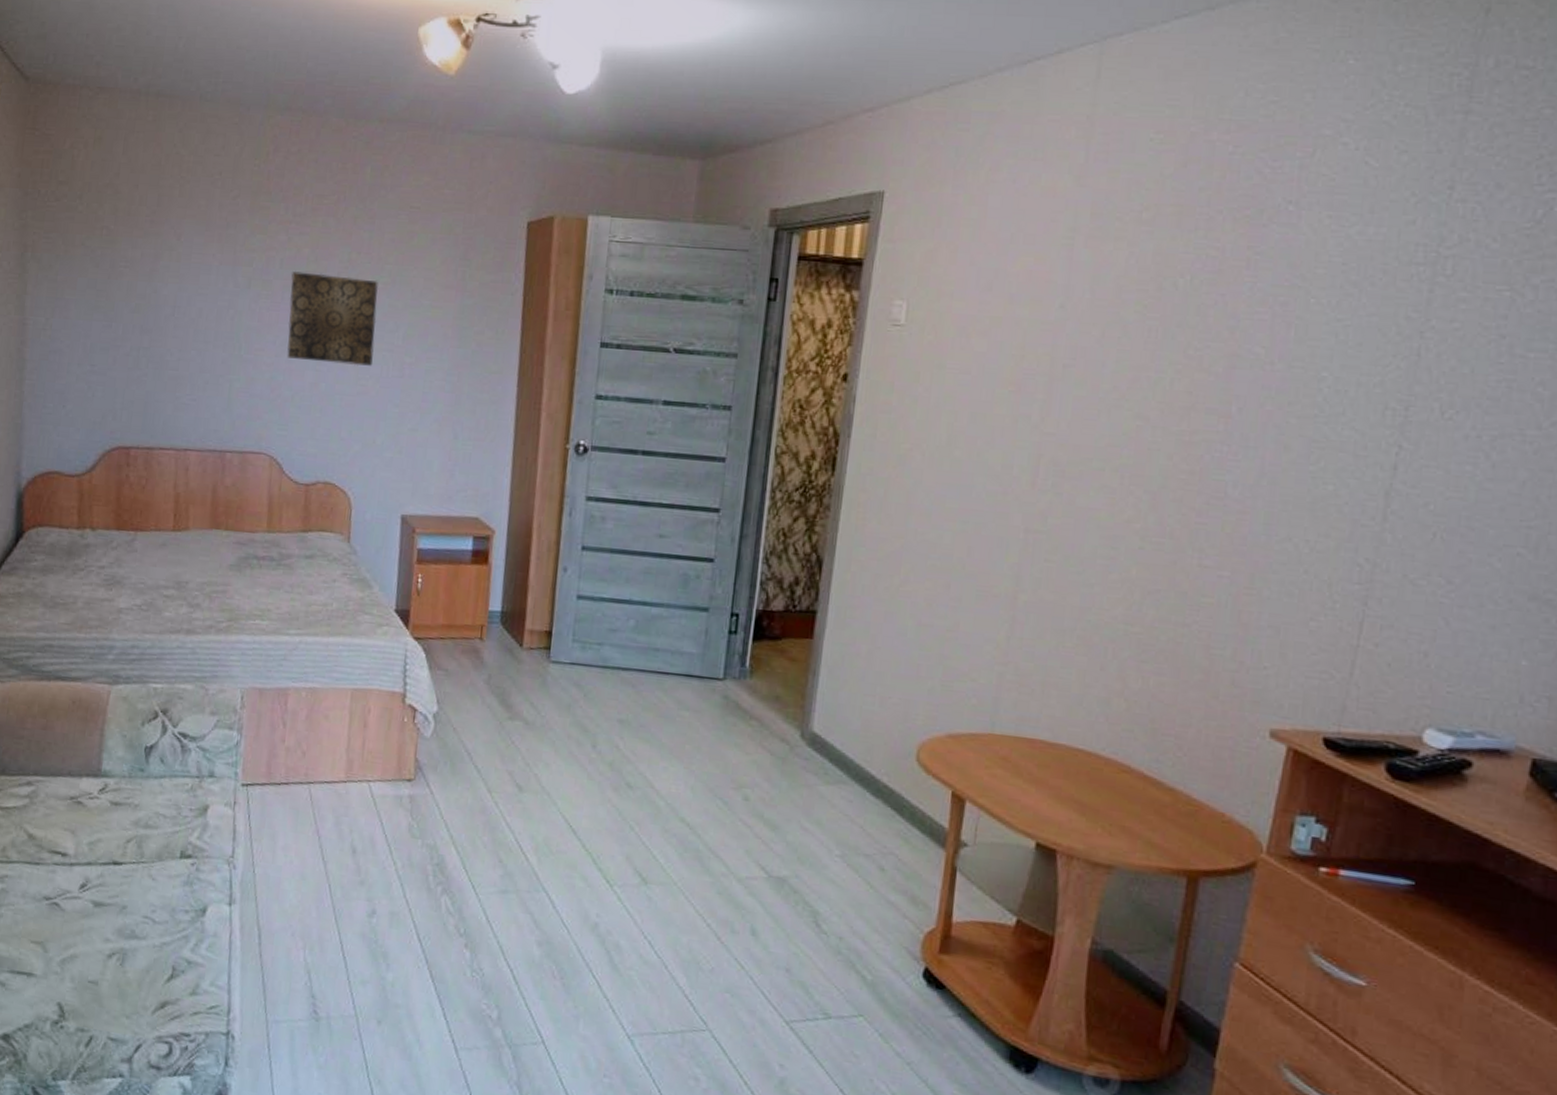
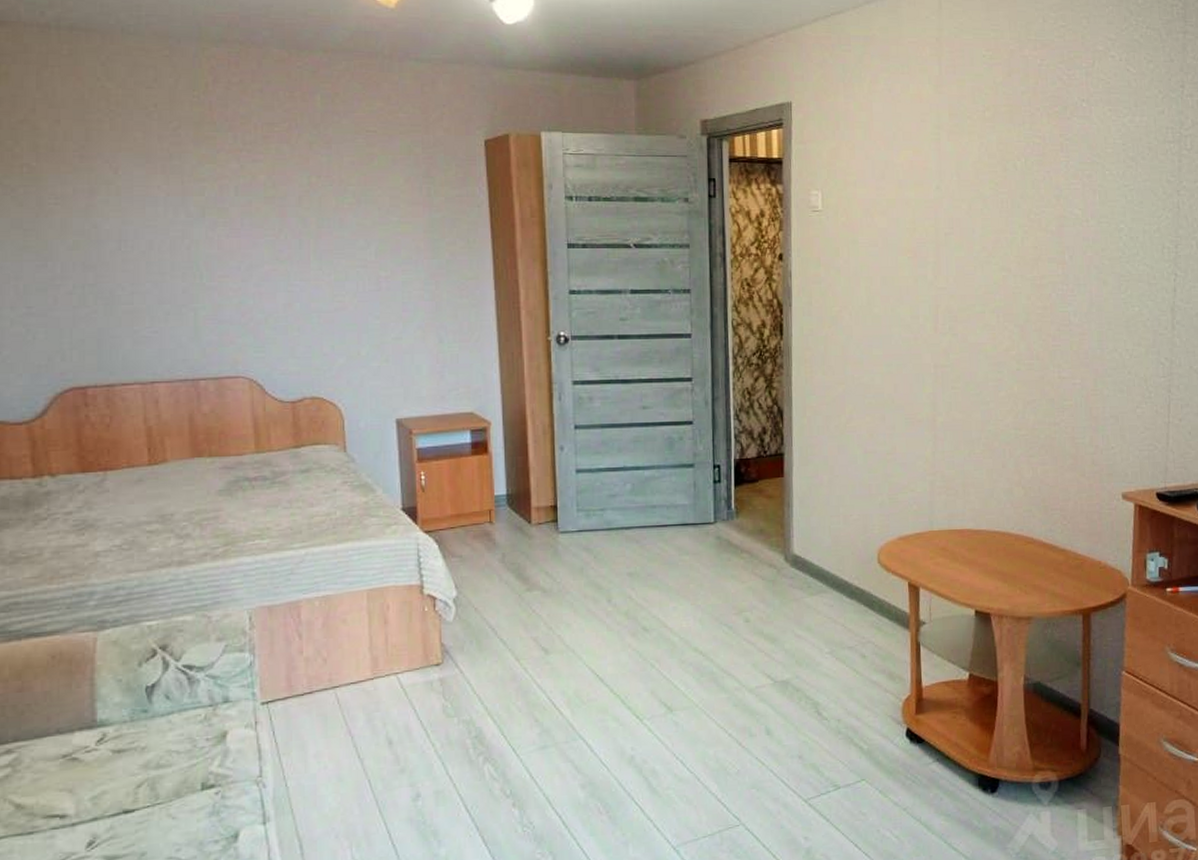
wall art: present [286,271,378,366] -> none [249,198,347,284]

